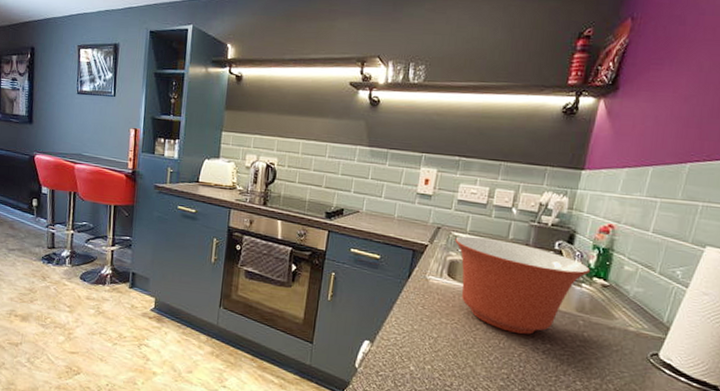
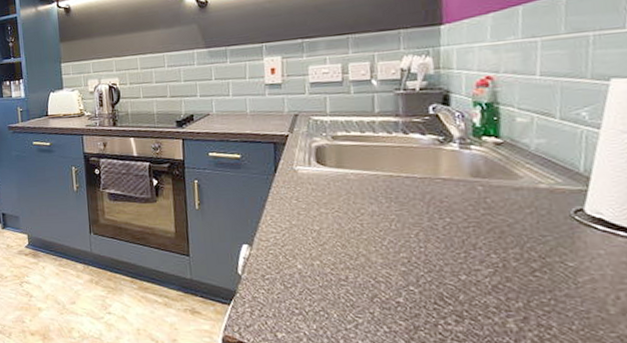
mixing bowl: present [455,236,591,335] -> none [316,115,478,212]

